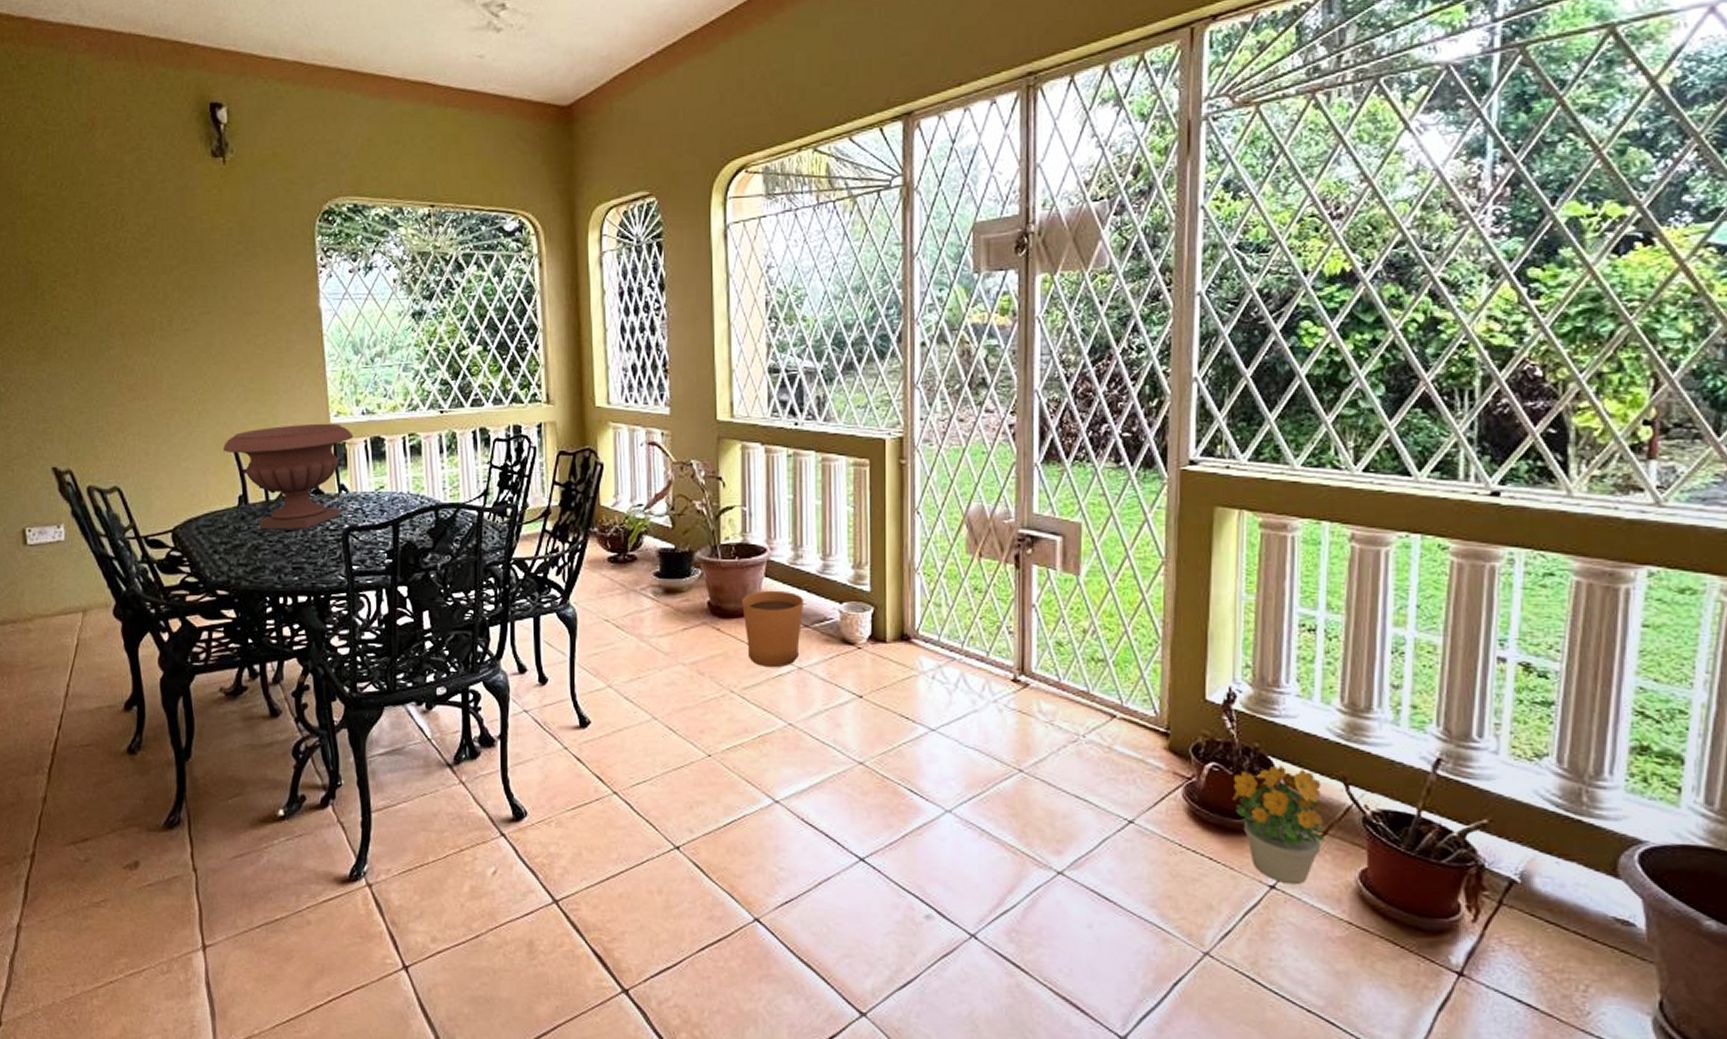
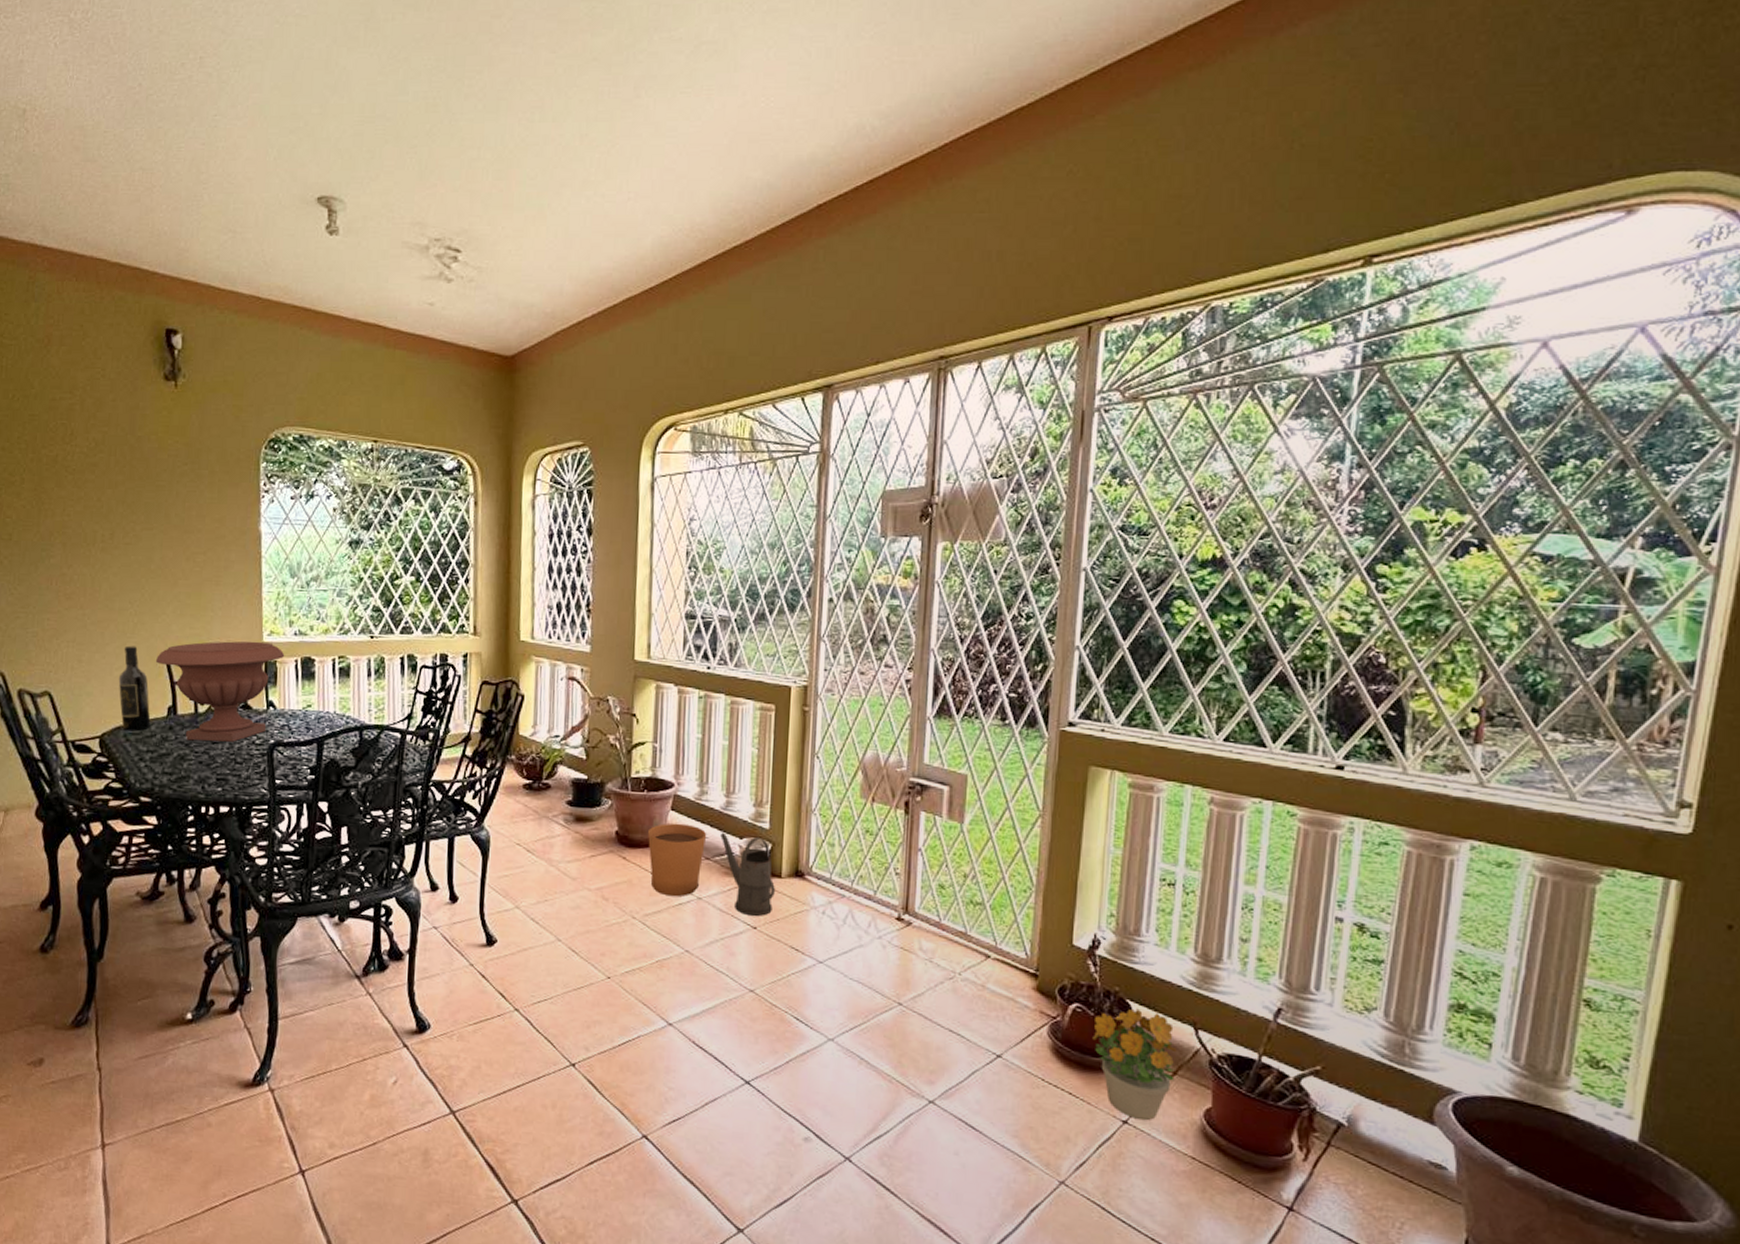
wine bottle: none [187,435,222,523] -> present [118,645,151,732]
watering can: none [819,597,880,684] -> present [720,832,775,916]

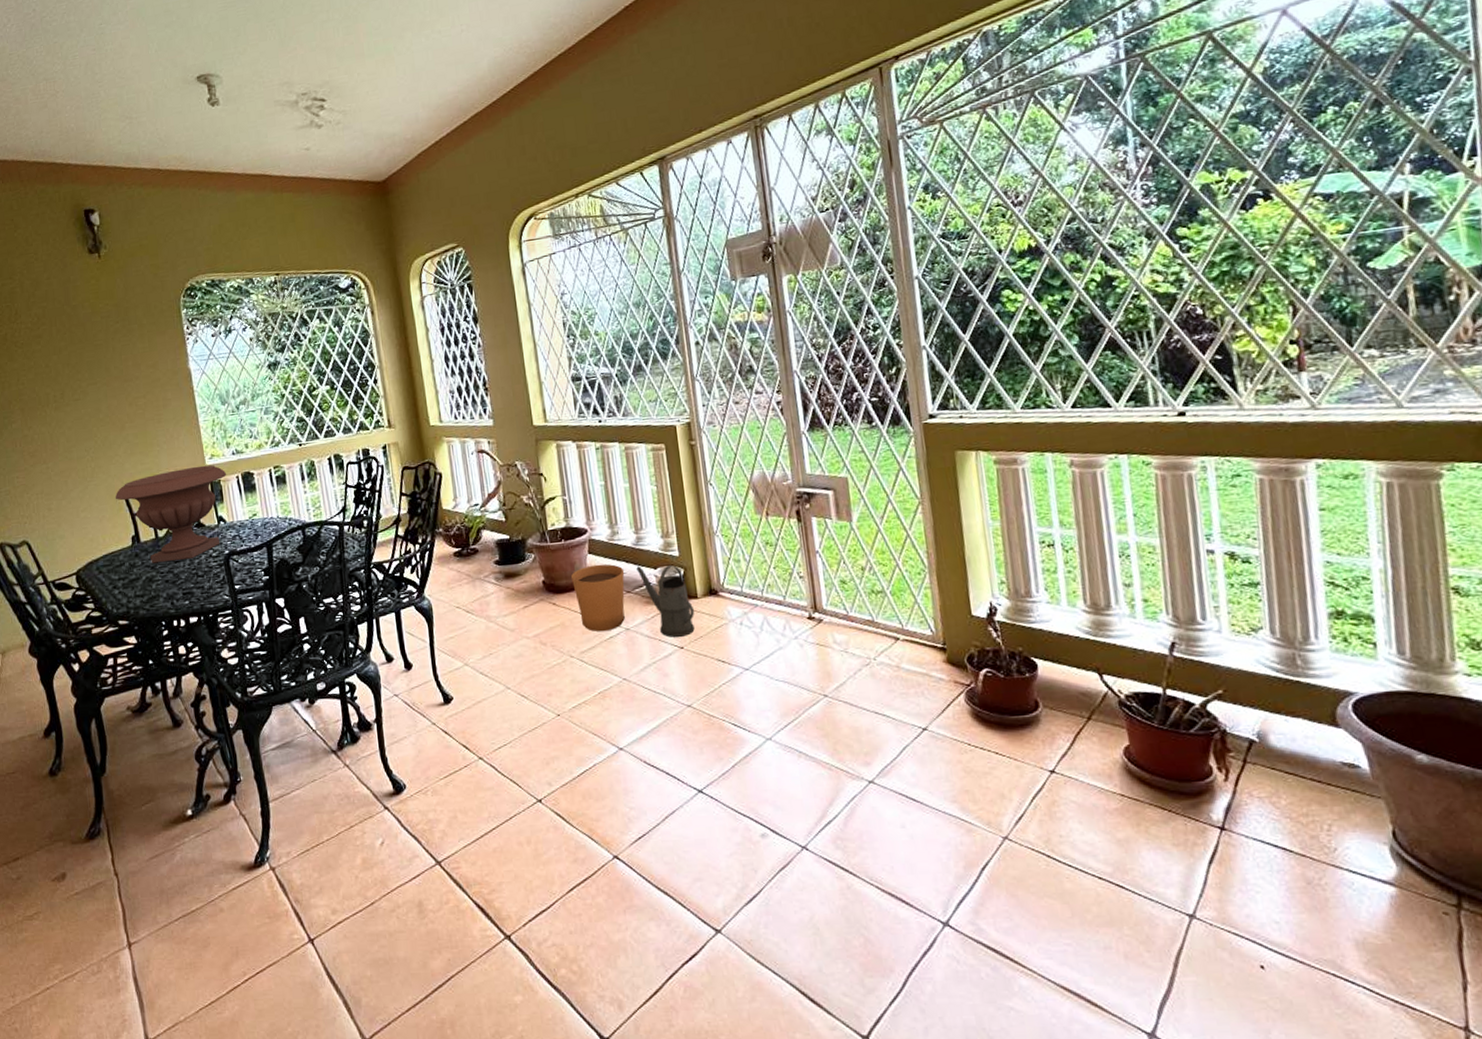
wine bottle: present [118,645,151,732] -> none [85,488,119,564]
flowerpot: present [1092,1008,1176,1121] -> none [1006,664,1090,768]

